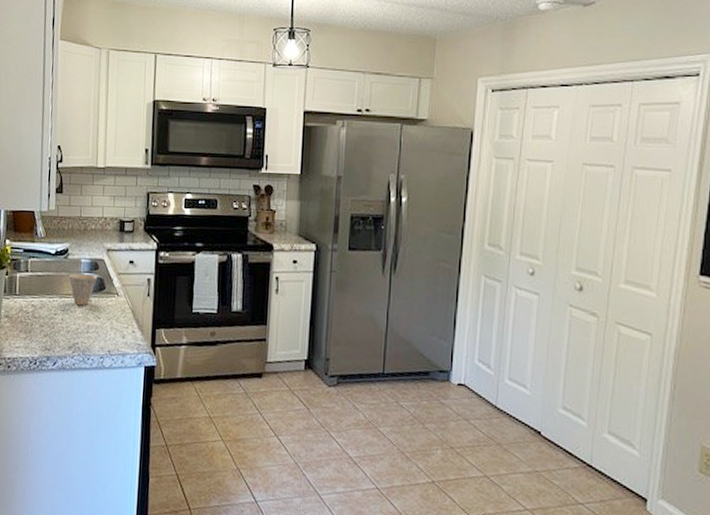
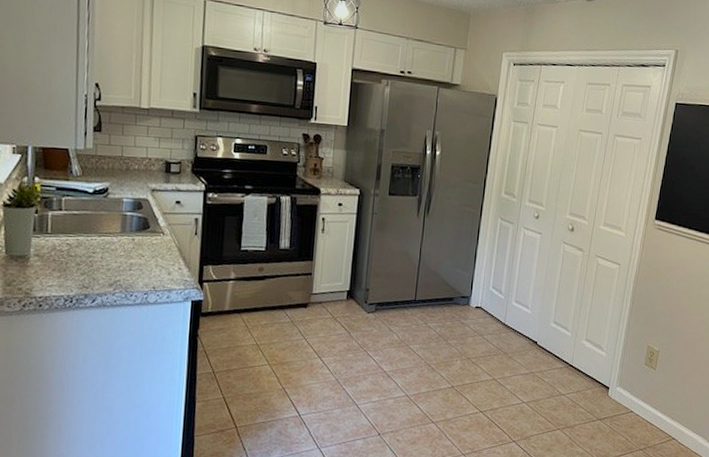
cup: present [68,274,97,306] -> none [108,213,141,244]

